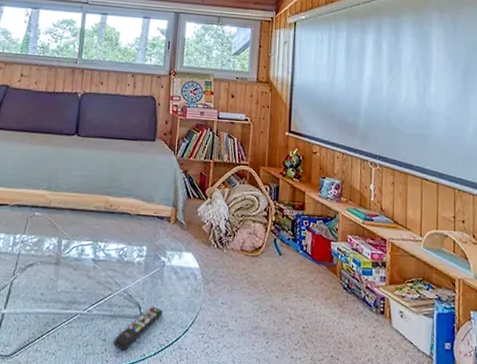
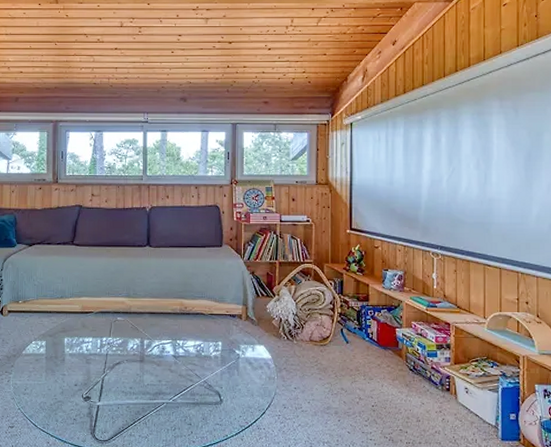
remote control: present [113,306,163,351] -> none [198,393,241,433]

